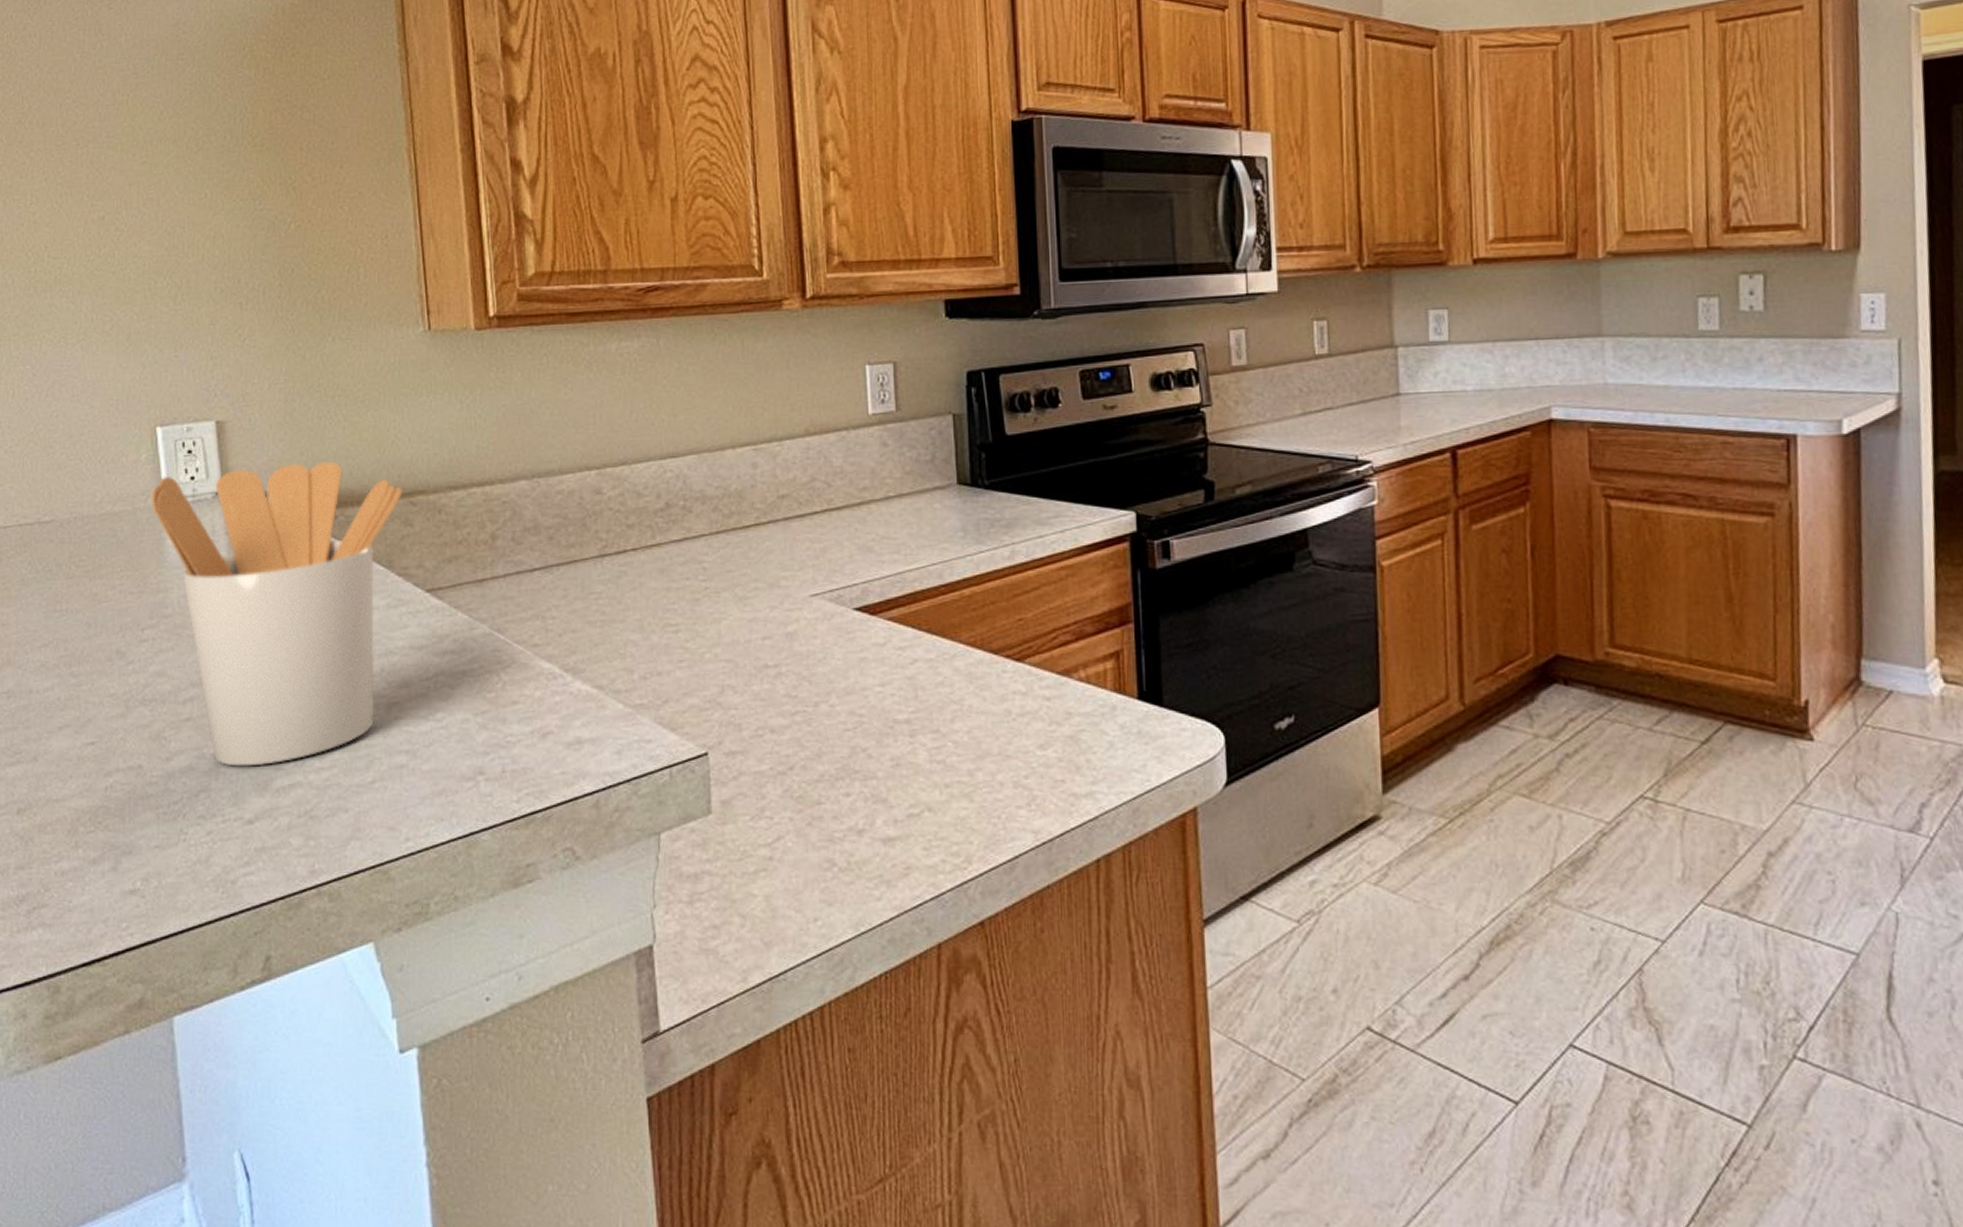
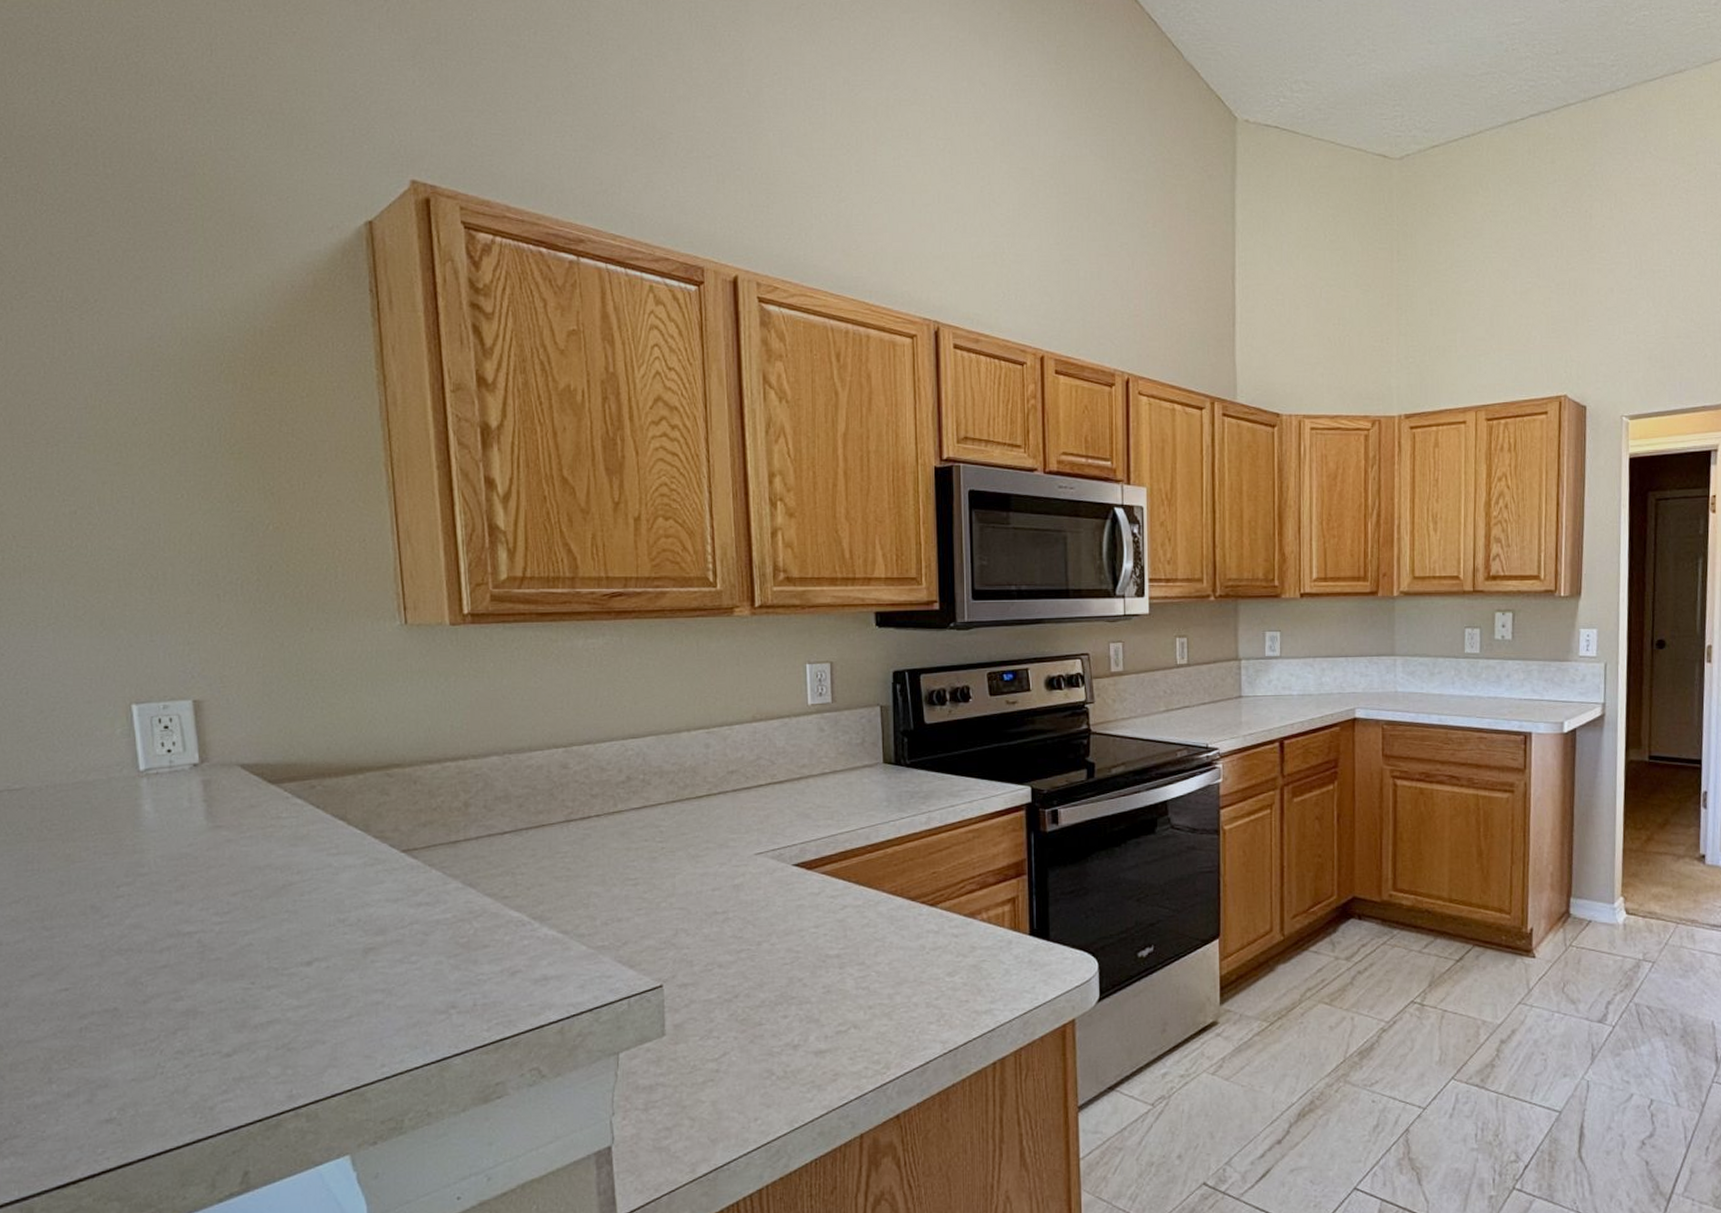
utensil holder: present [151,461,403,767] -> none [126,737,379,1007]

